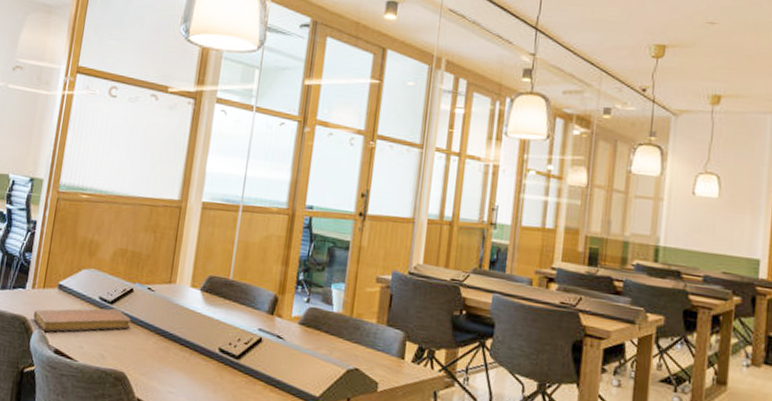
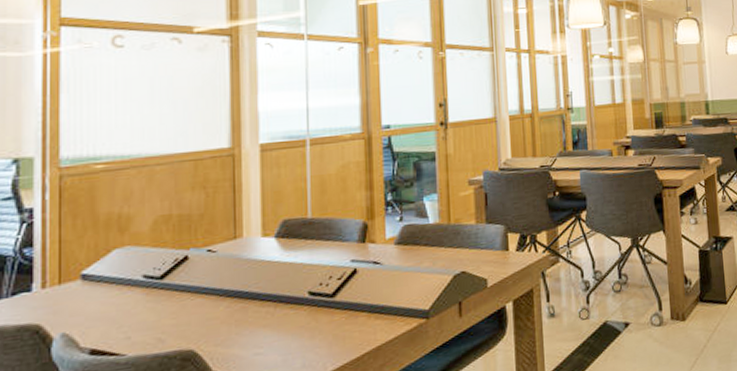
notebook: present [33,308,132,332] -> none [51,282,192,334]

